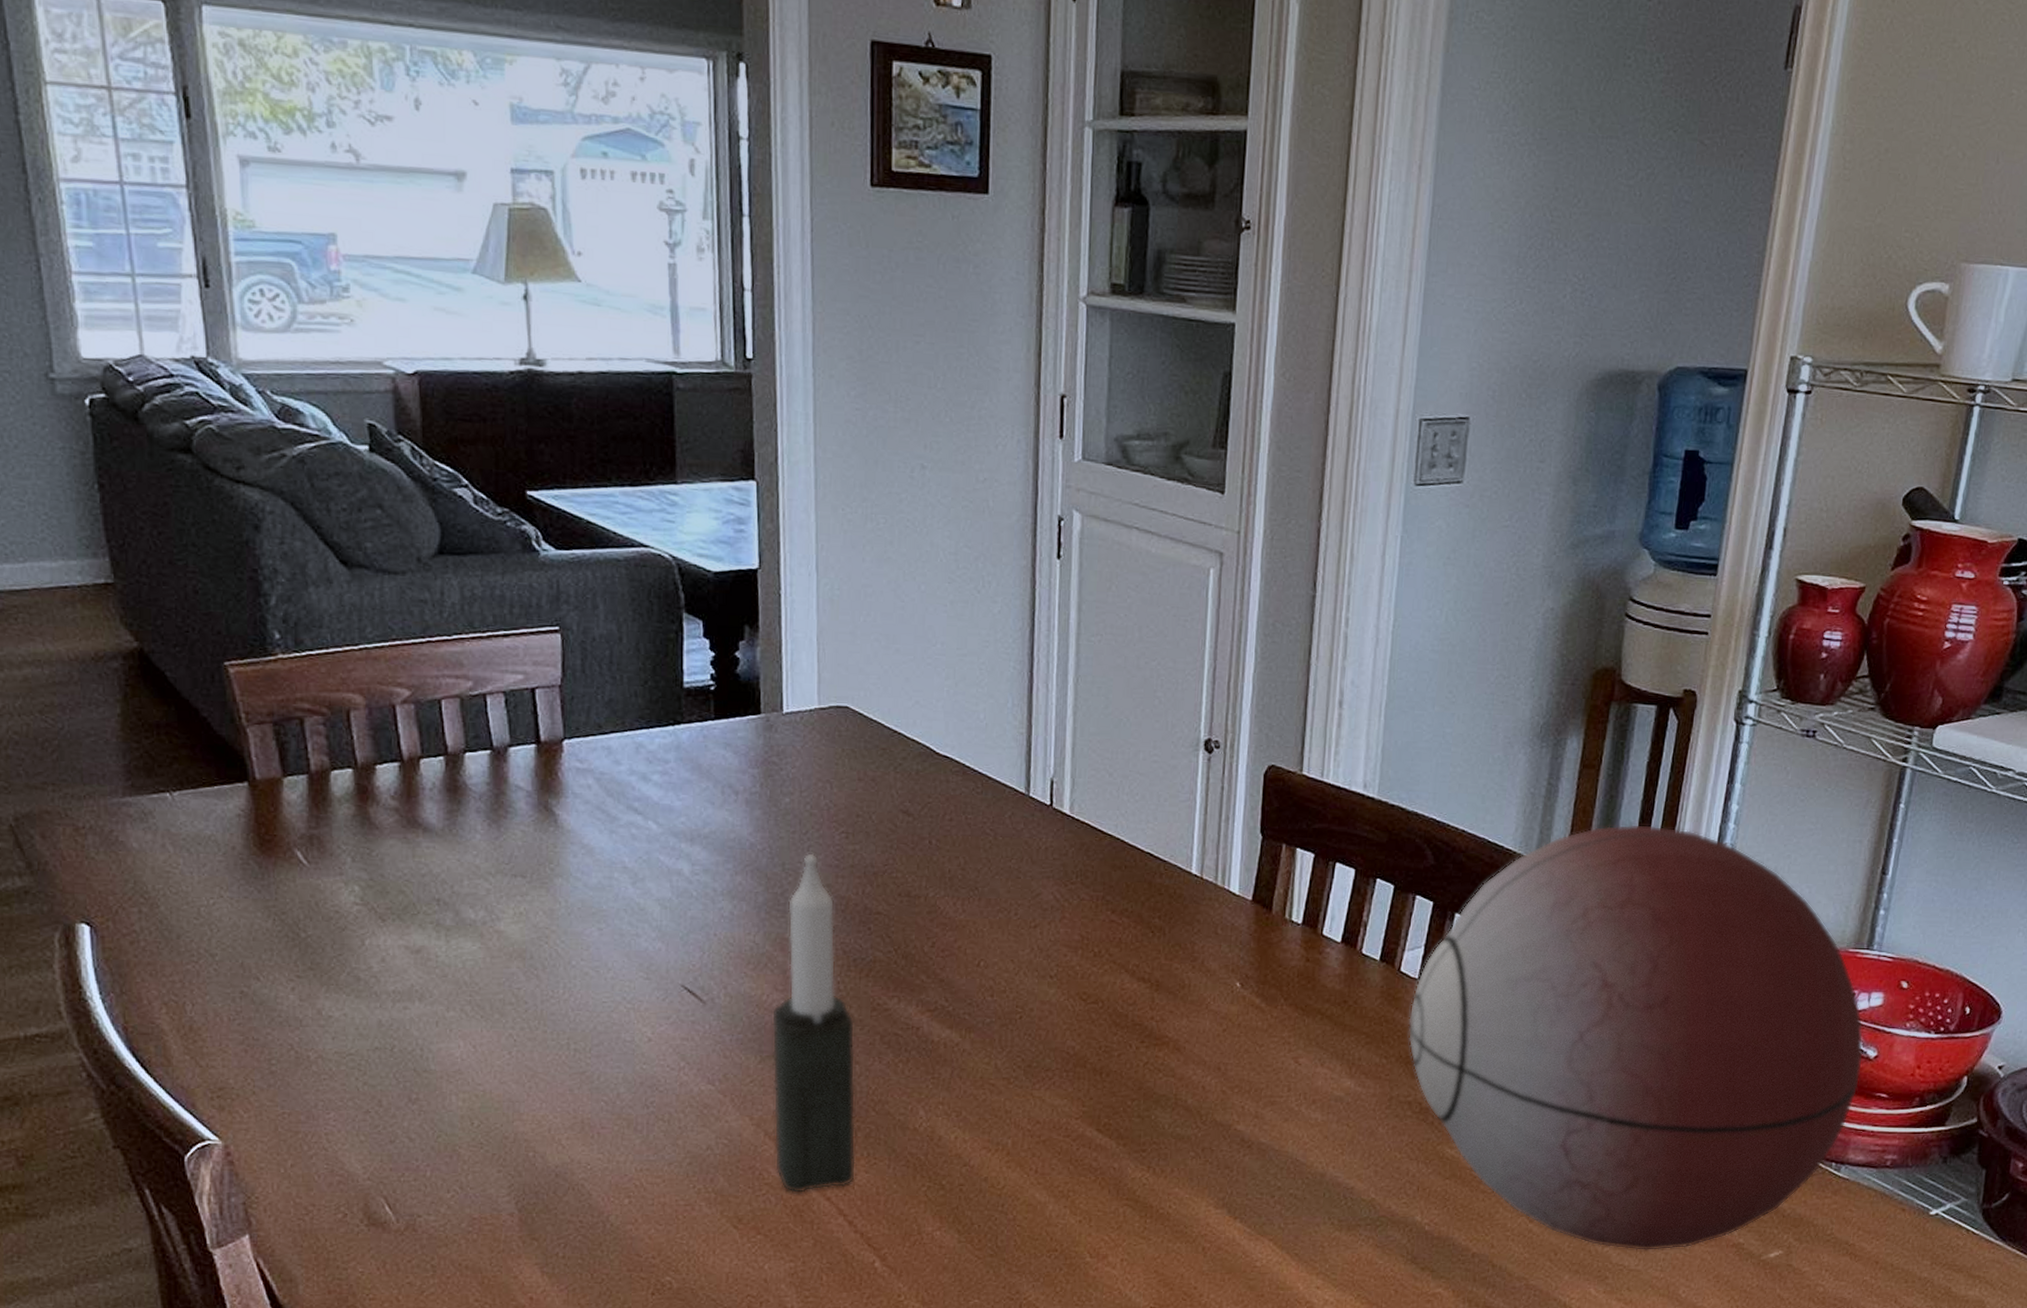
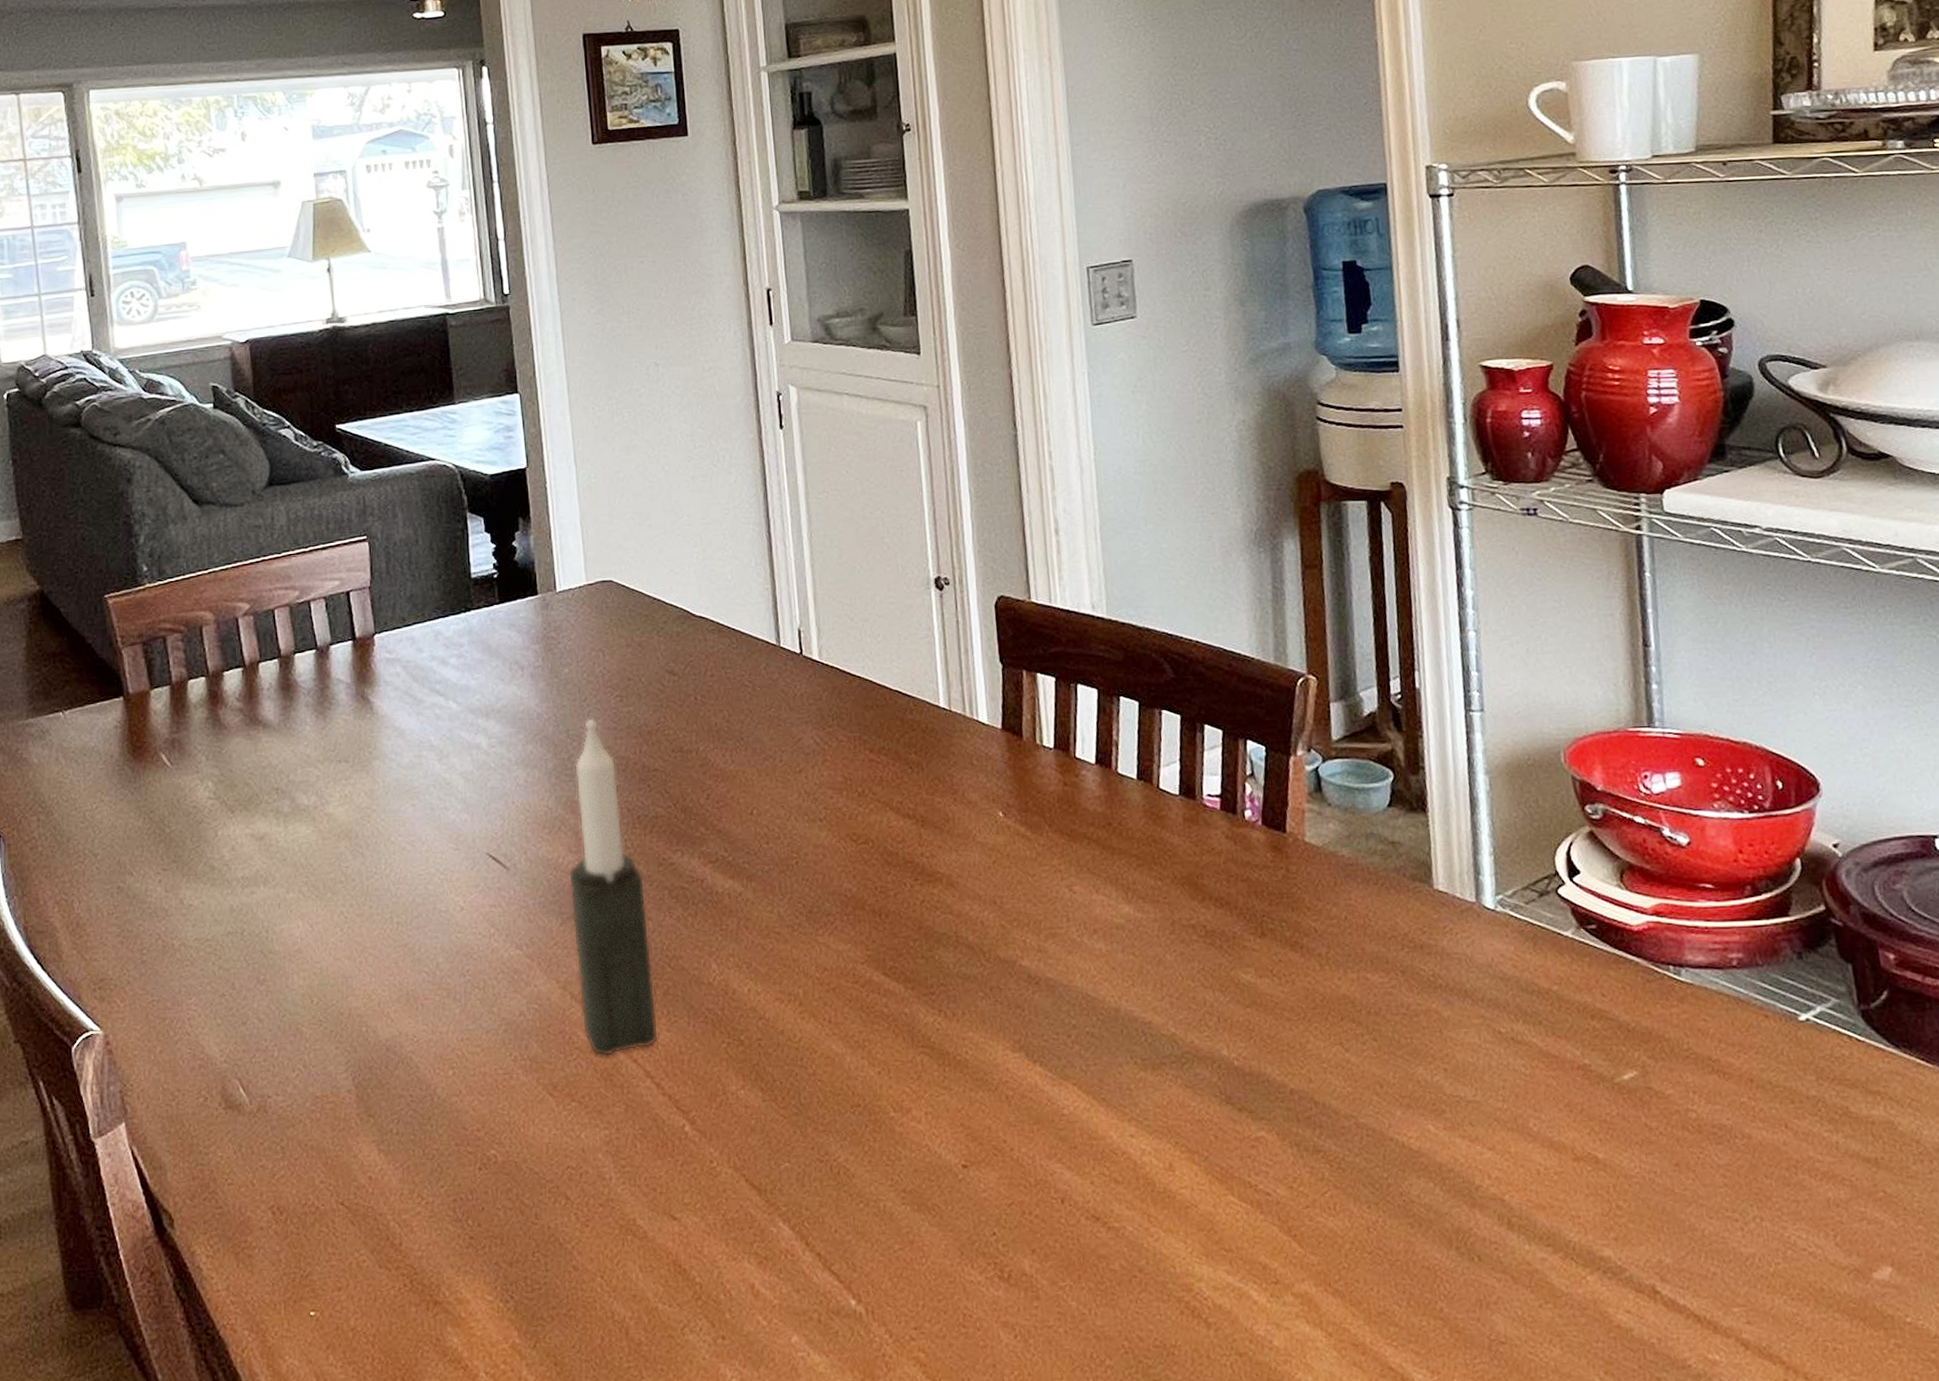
decorative orb: present [1408,823,1864,1251] -> none [1176,618,1678,1079]

